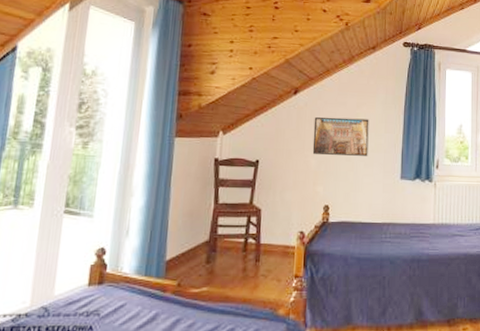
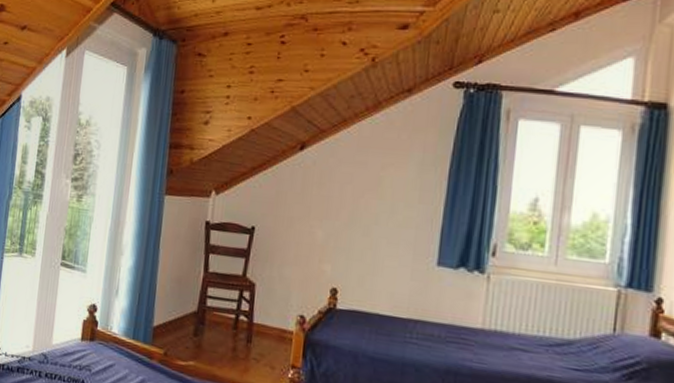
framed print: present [312,117,369,156] -> none [319,179,398,232]

